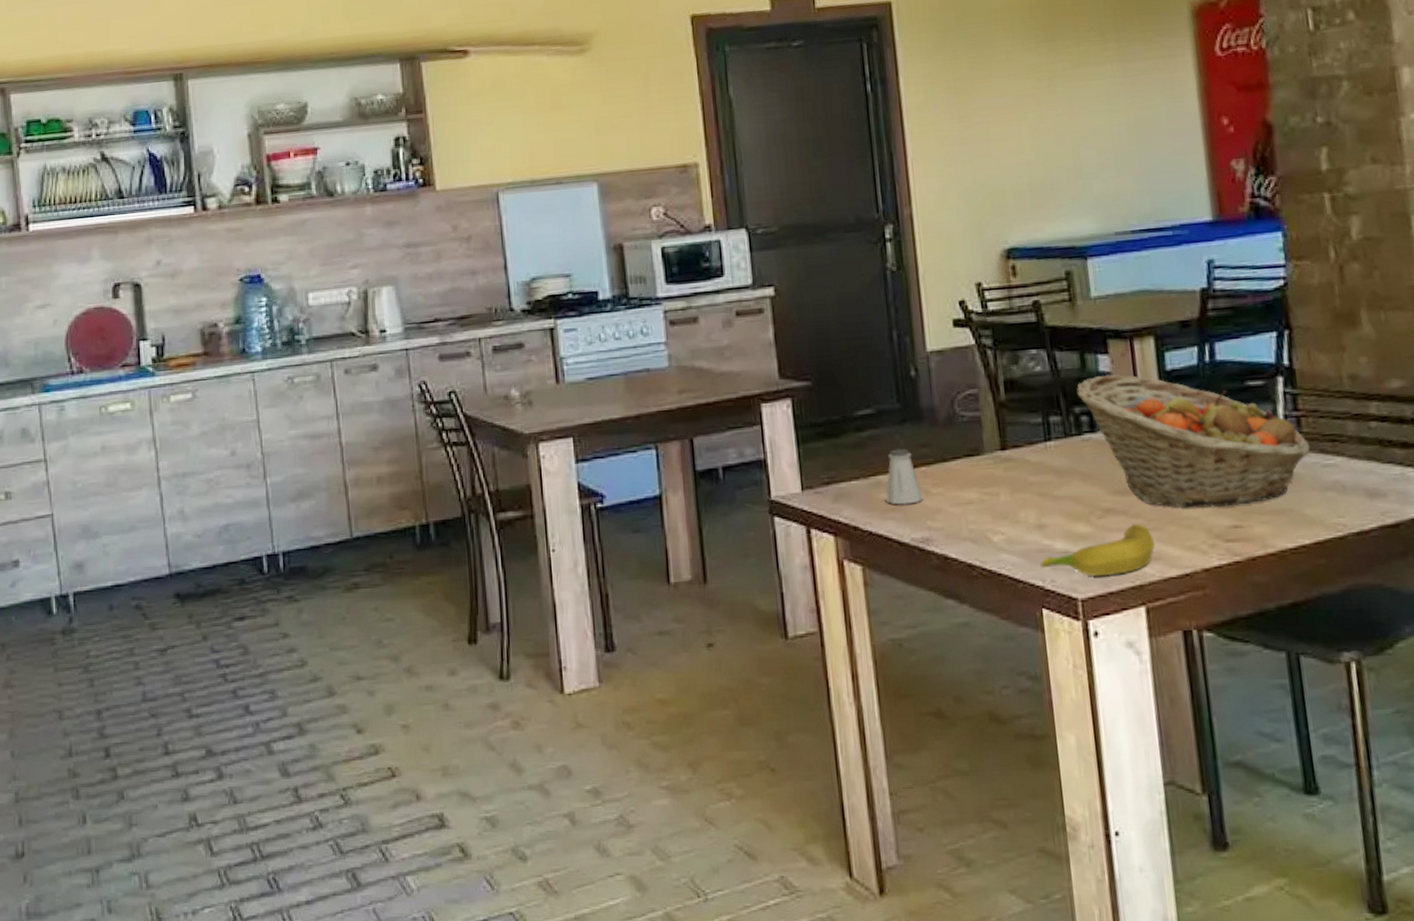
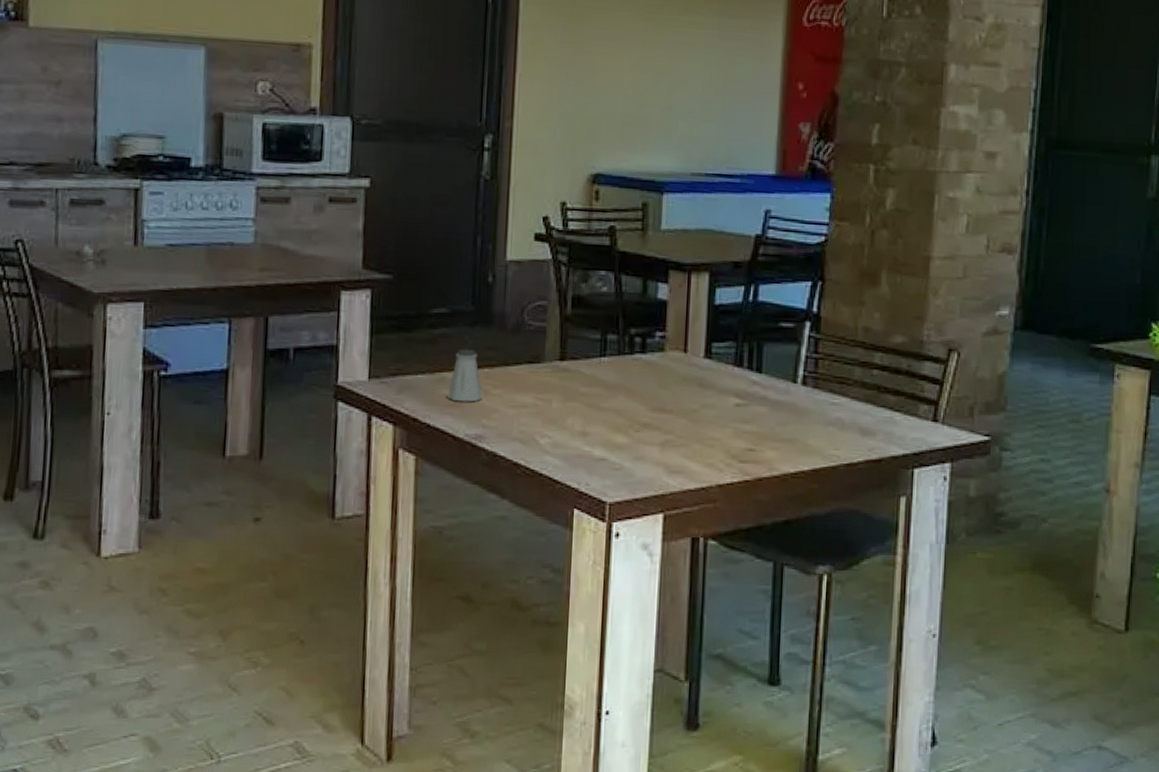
banana: present [1040,524,1155,577] -> none [578,439,681,484]
fruit basket: present [1076,374,1311,508] -> none [635,302,822,431]

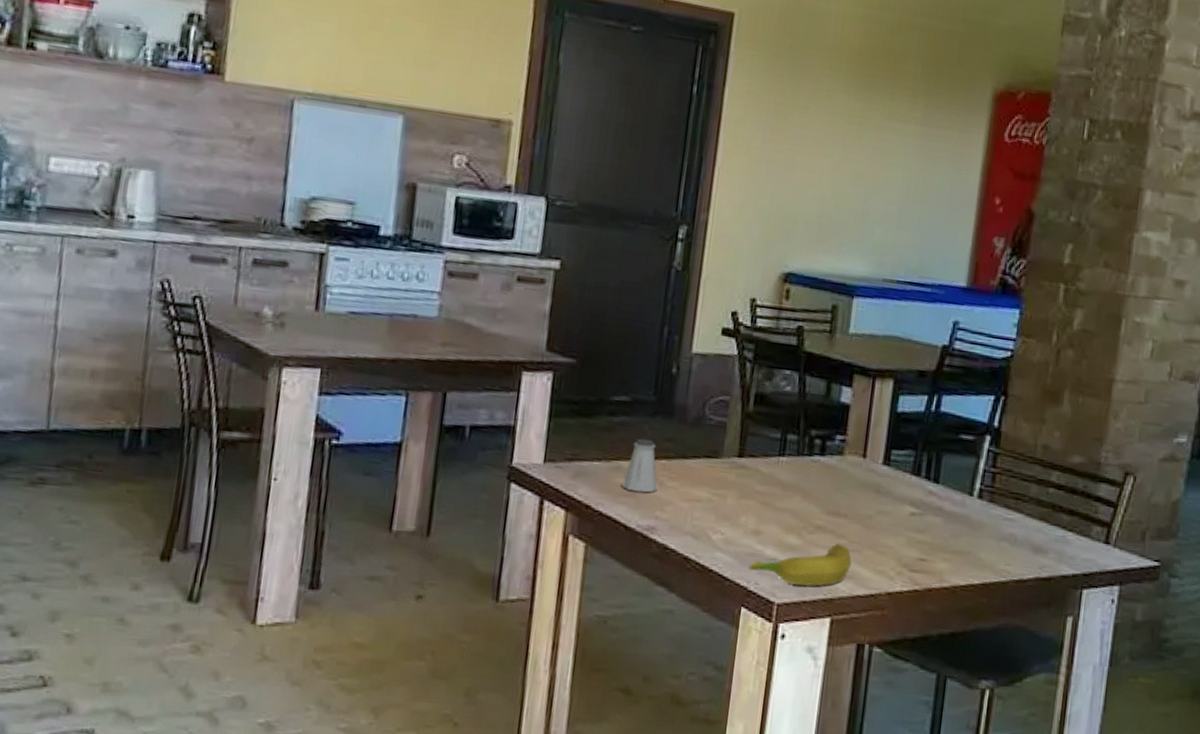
banana: none [578,439,681,484] -> present [749,543,852,587]

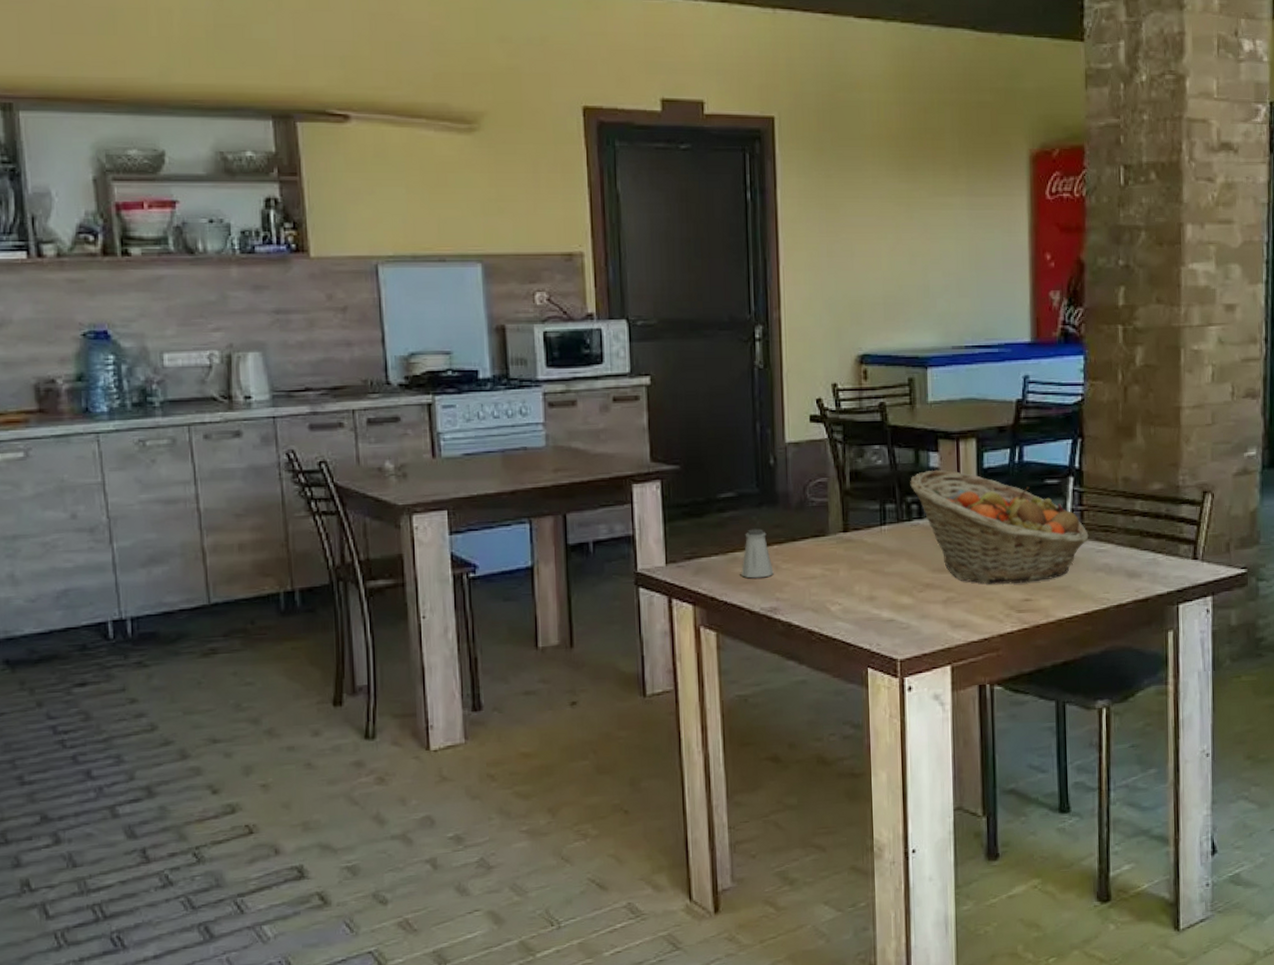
banana: present [749,543,852,587] -> none [869,597,963,641]
fruit basket: none [816,405,998,542] -> present [910,469,1089,584]

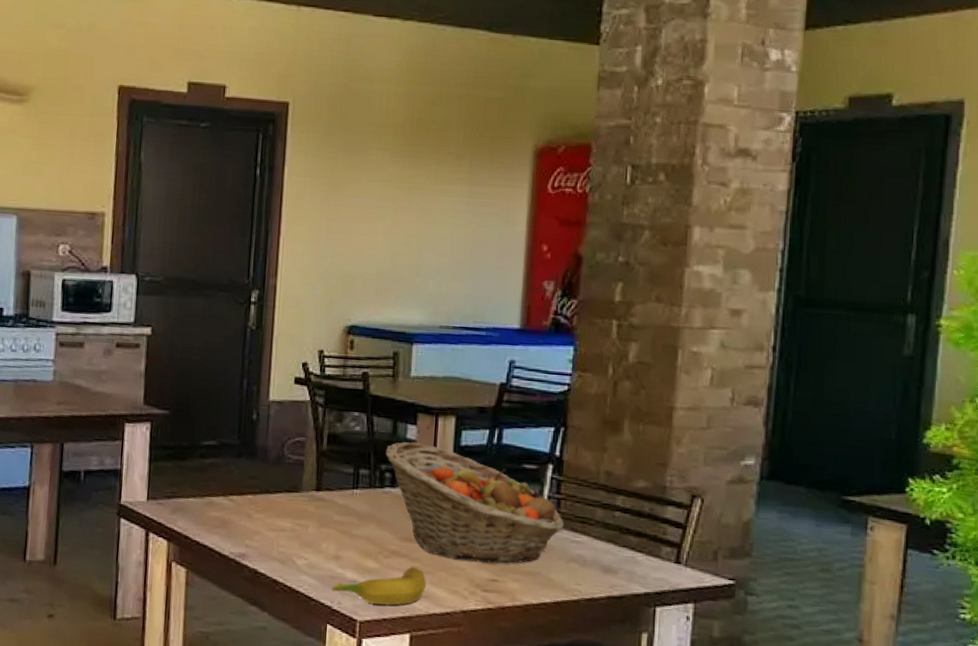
saltshaker: present [741,528,774,579] -> none [215,477,246,524]
banana: none [869,597,963,641] -> present [332,566,427,606]

